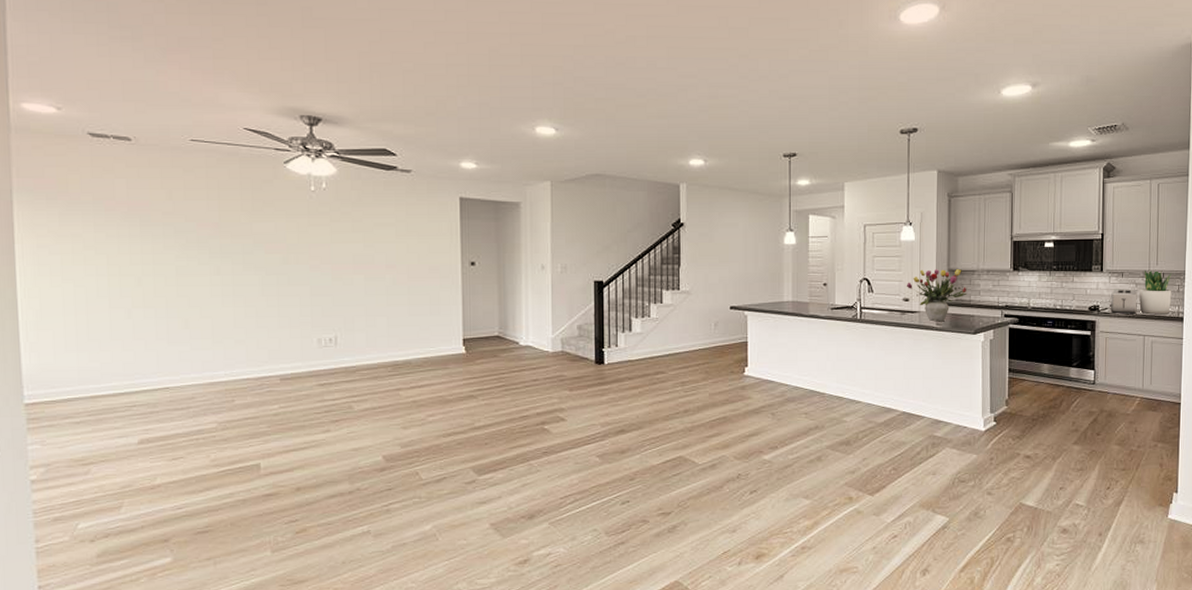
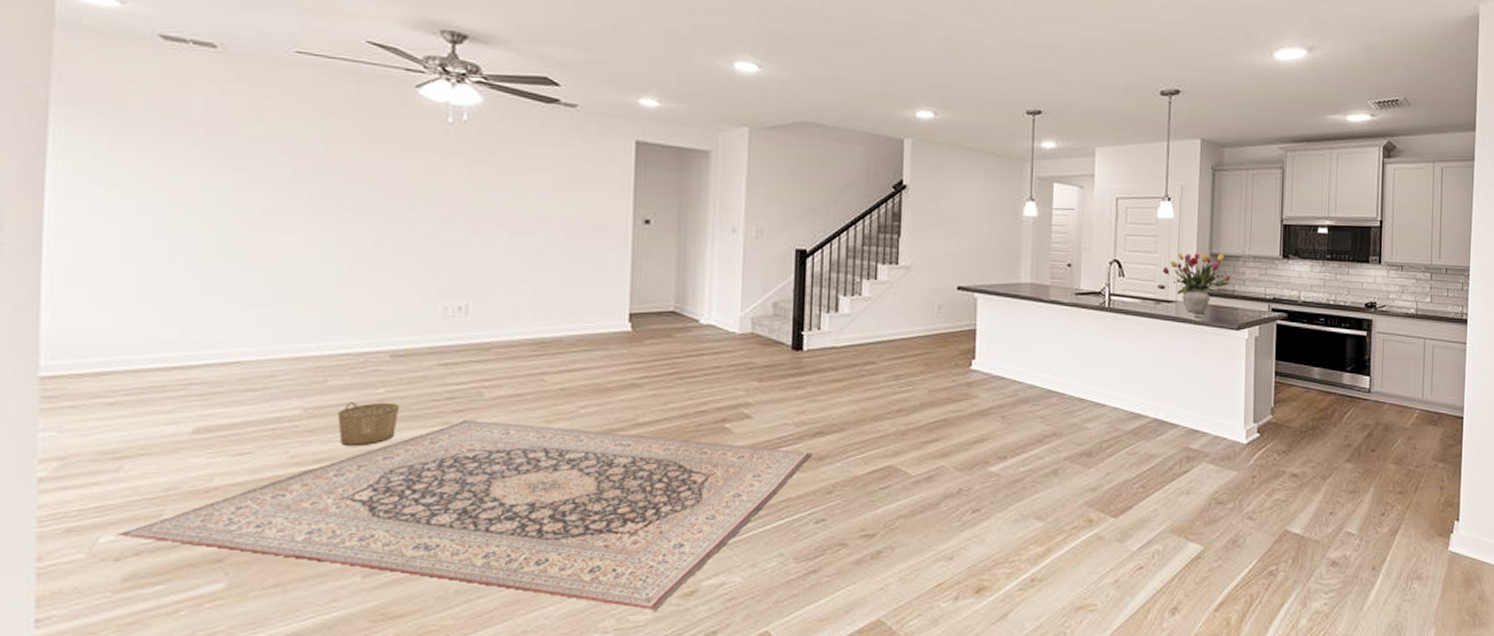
area rug: none [87,427,616,577] -> present [113,419,812,612]
basket: none [244,416,291,451] -> present [338,402,400,447]
toaster: present [1109,289,1137,314] -> none [1387,284,1418,313]
planter: present [1139,269,1172,315] -> none [1420,263,1455,315]

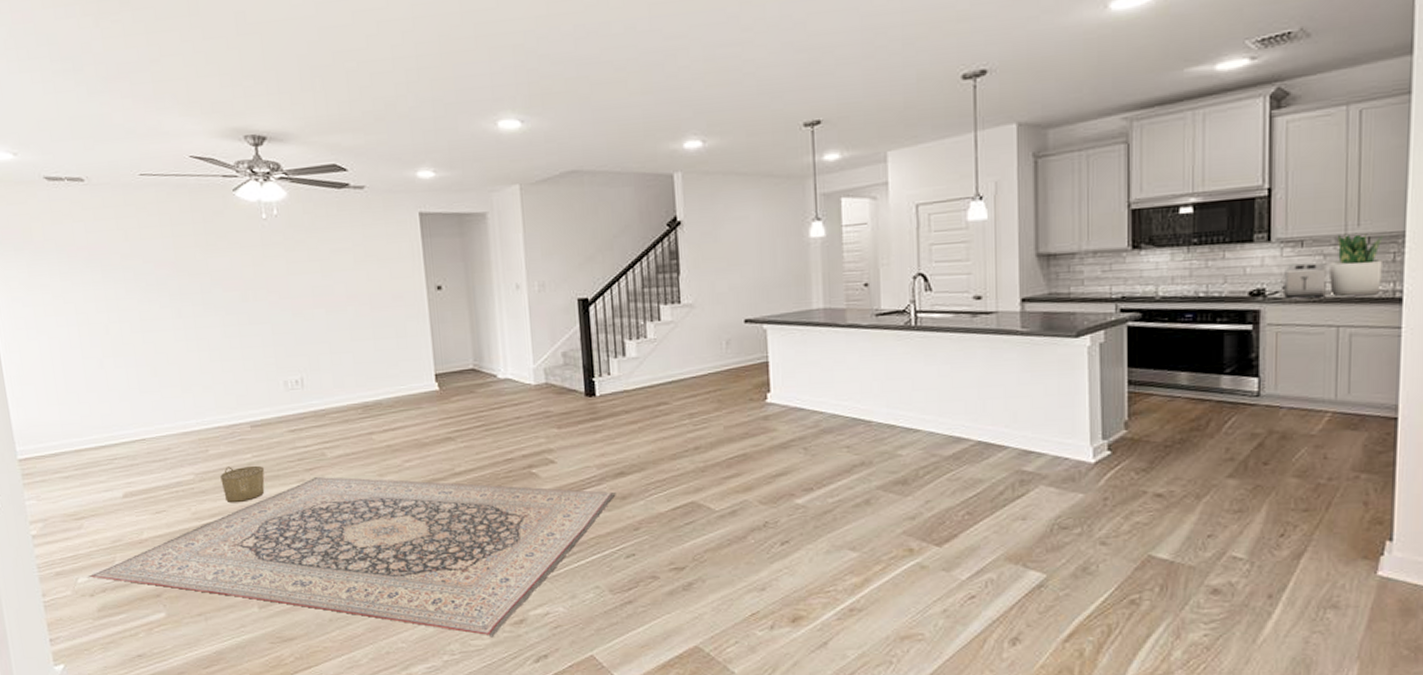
flower arrangement: present [1162,252,1231,314] -> none [977,253,1065,325]
toaster: none [1387,284,1418,313] -> present [1280,262,1327,298]
planter: none [1420,263,1455,315] -> present [1330,232,1383,296]

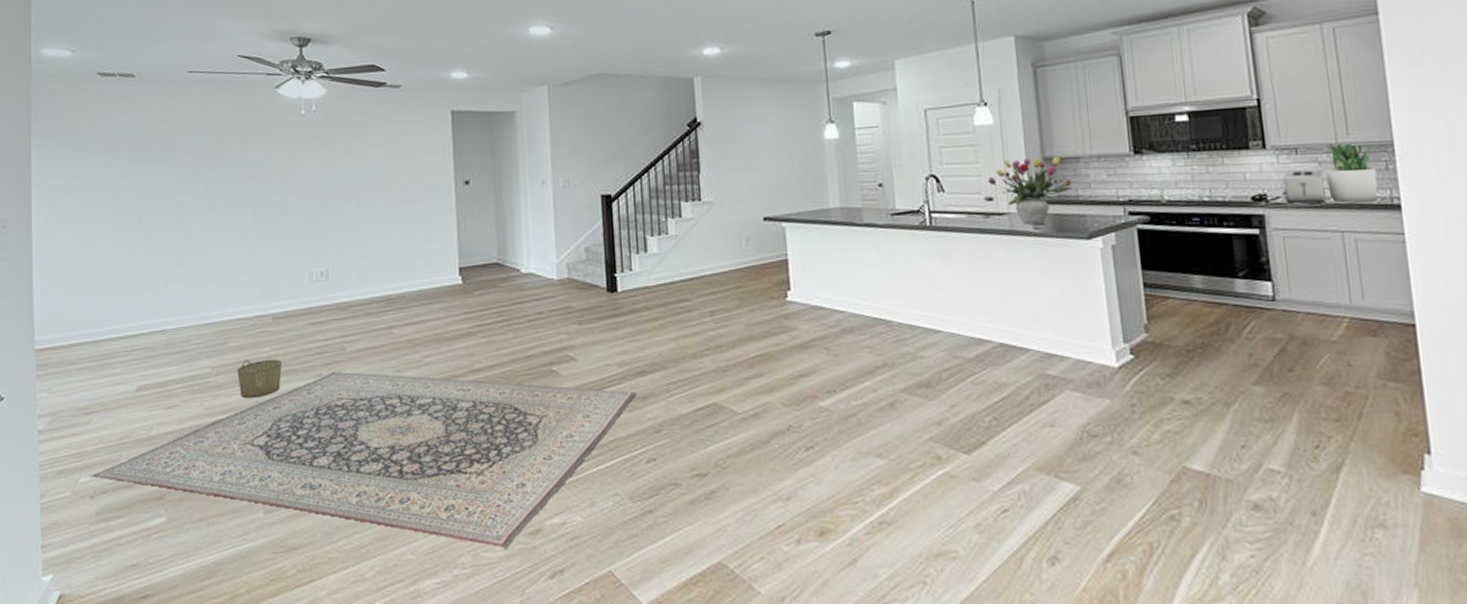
flower arrangement: none [977,253,1065,325] -> present [987,157,1073,226]

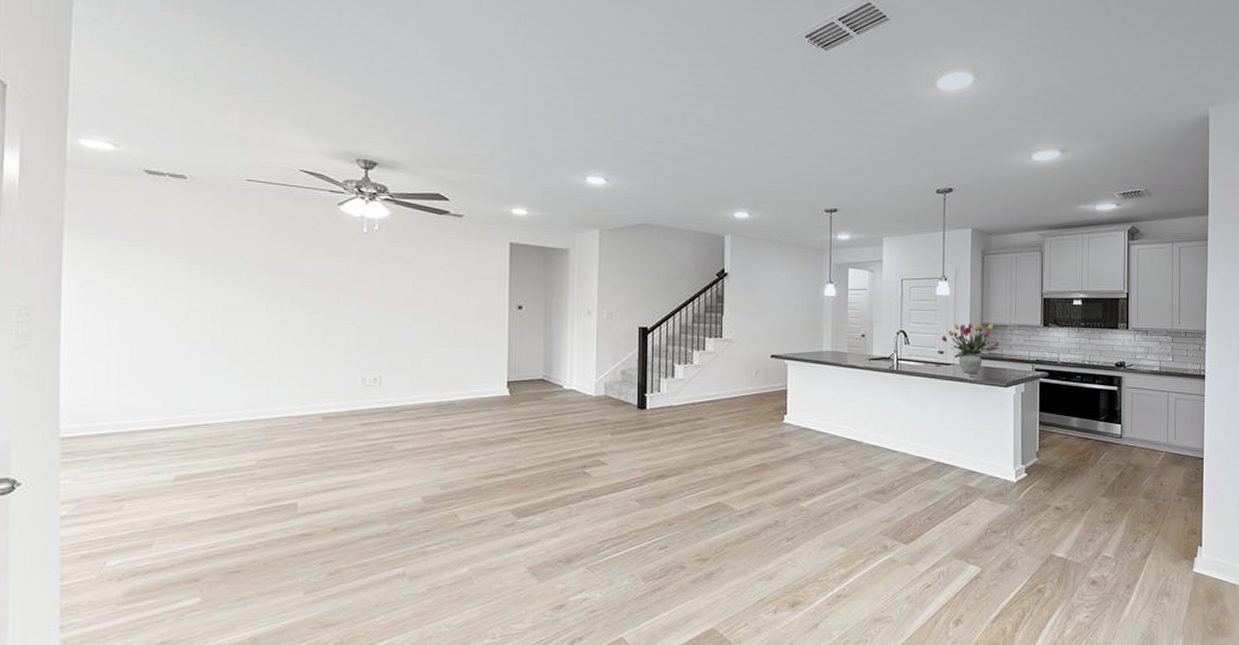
area rug: present [88,371,637,550] -> none [116,467,656,622]
basket: present [237,359,283,399] -> none [283,455,331,490]
toaster: present [1281,169,1326,204] -> none [1134,346,1161,371]
planter: present [1326,141,1378,202] -> none [1163,328,1193,372]

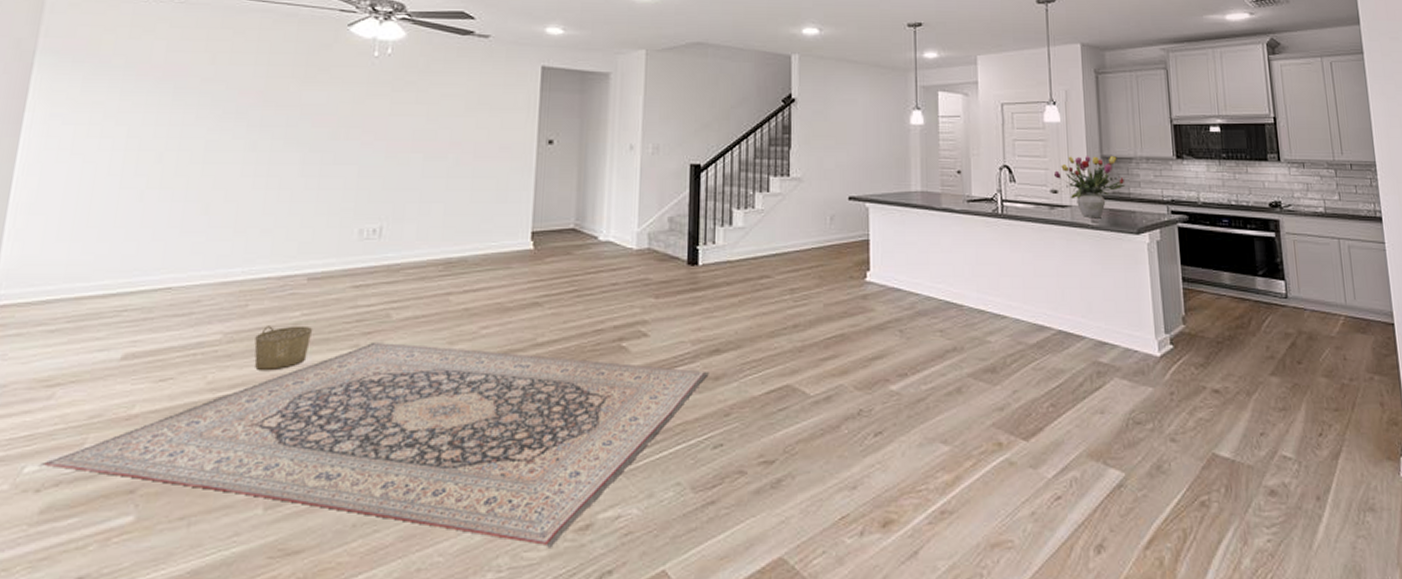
area rug: none [116,467,656,622] -> present [37,341,709,548]
basket: none [283,455,331,490] -> present [254,325,313,371]

